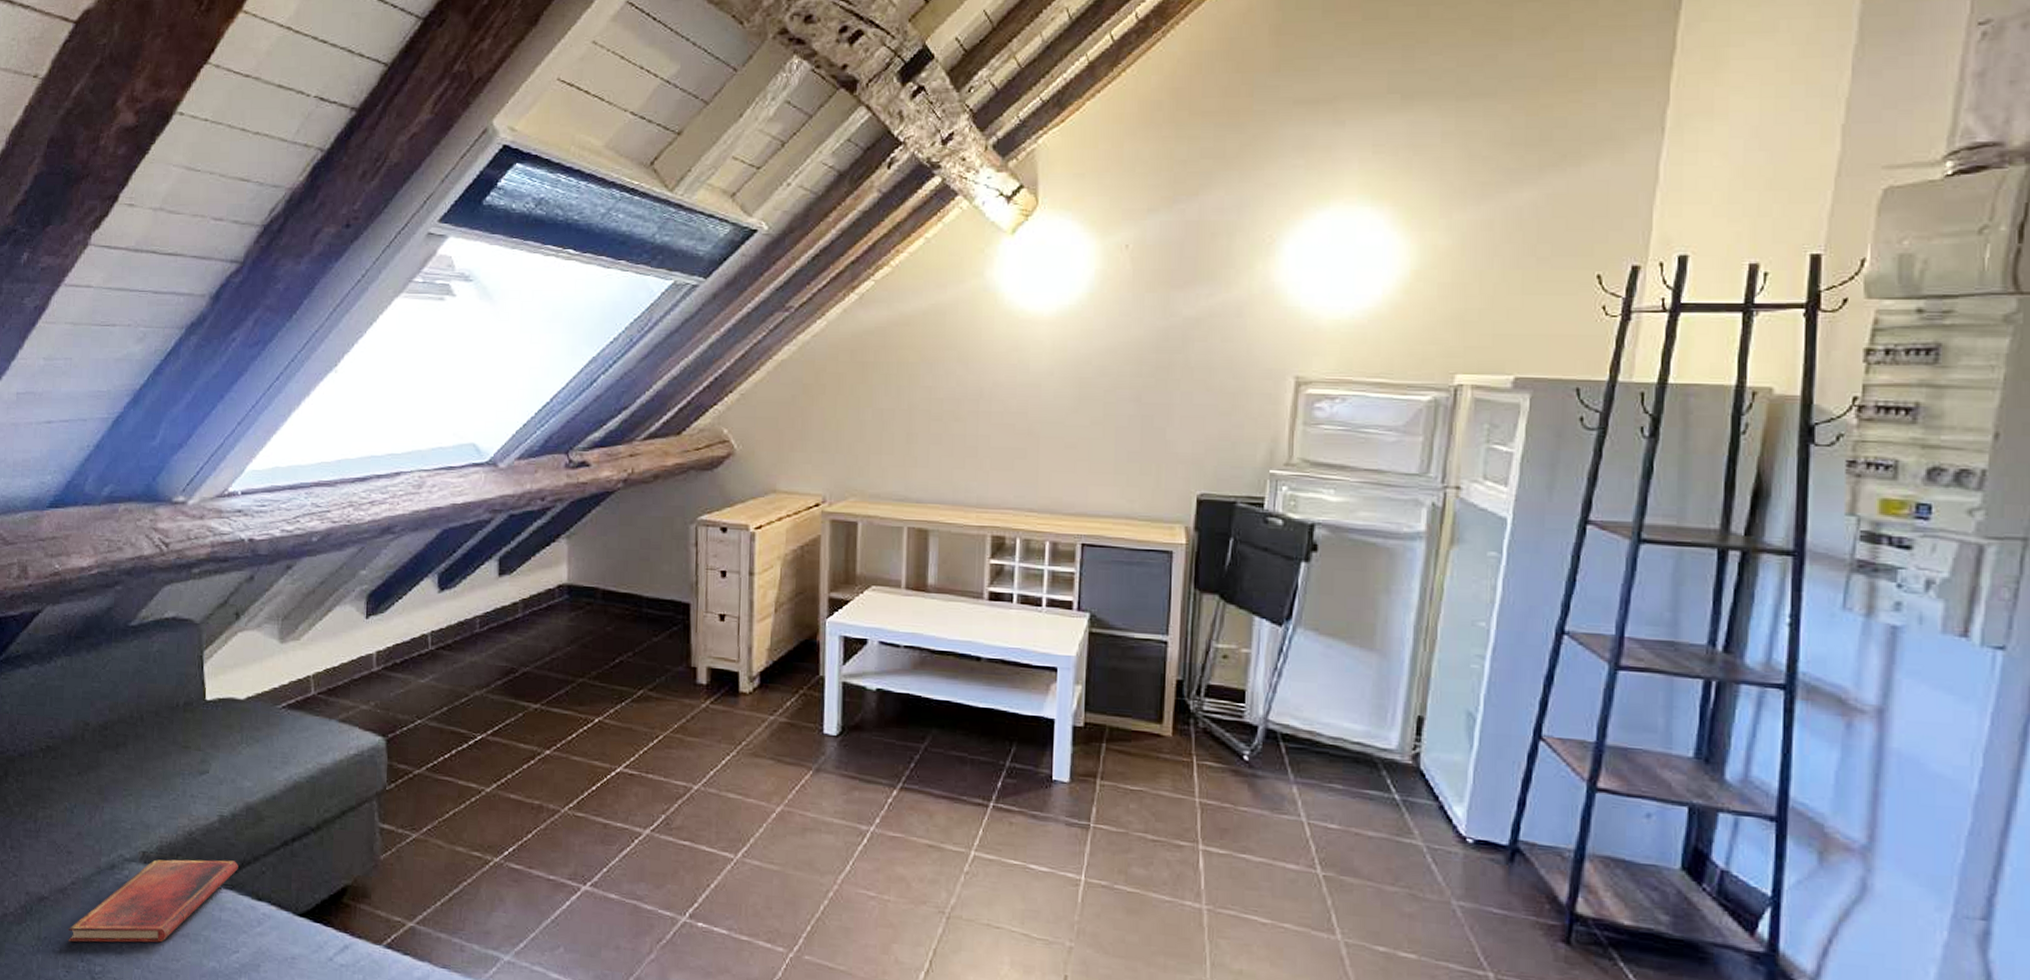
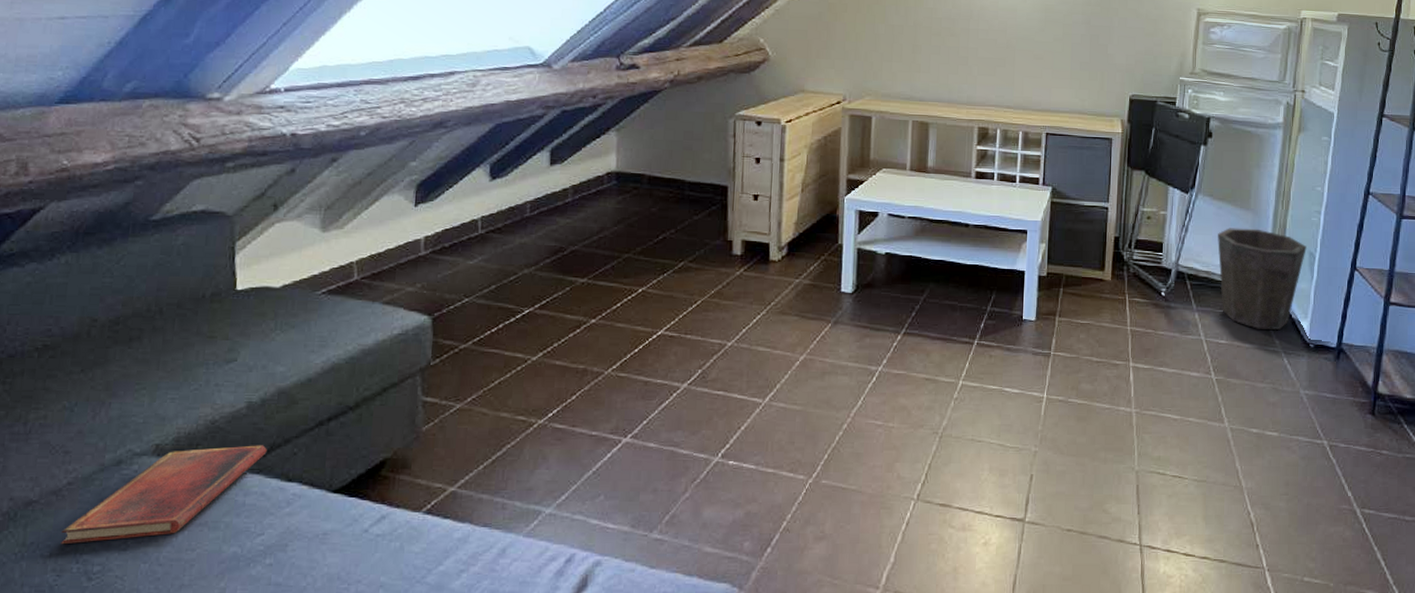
waste bin: none [1326,674,1462,817] -> present [1218,228,1307,331]

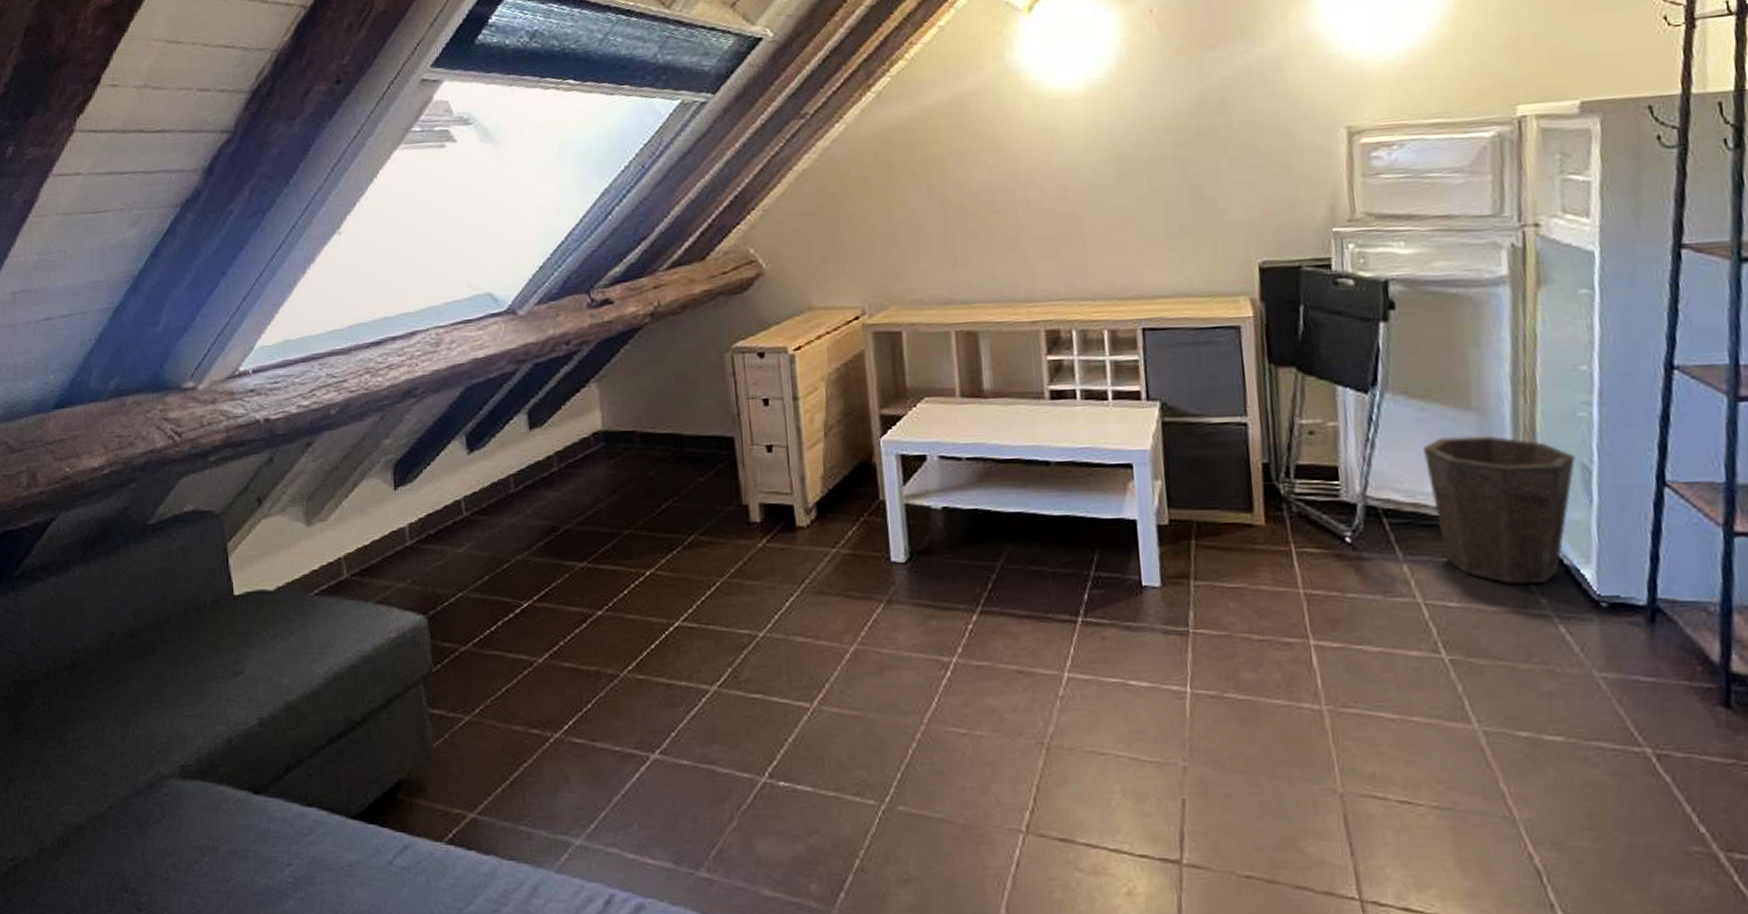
diary: present [61,445,267,545] -> none [109,766,284,873]

